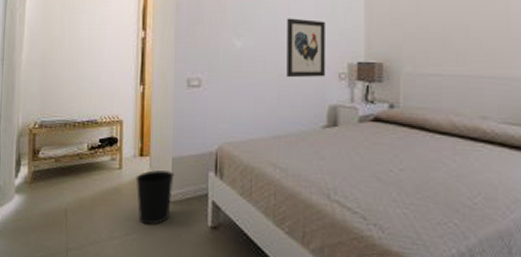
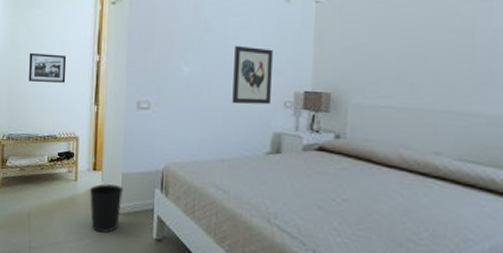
picture frame: none [65,30,108,62] -> present [29,52,67,83]

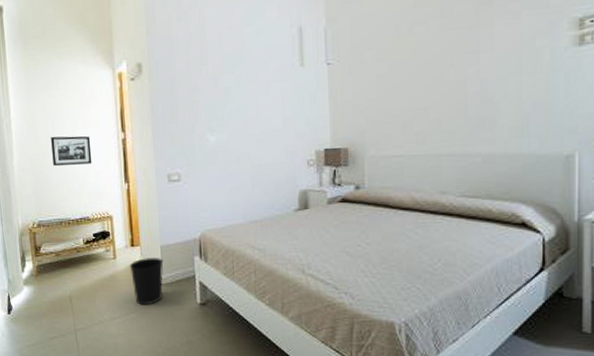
wall art: present [232,45,273,105] -> none [256,111,294,168]

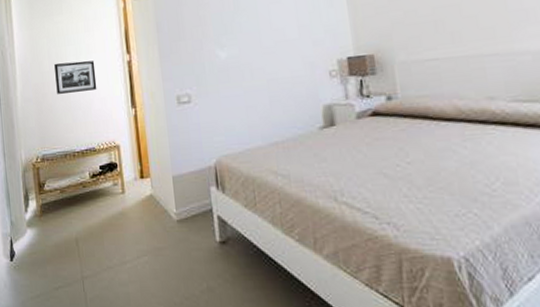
wastebasket: present [129,258,164,305] -> none [139,190,178,246]

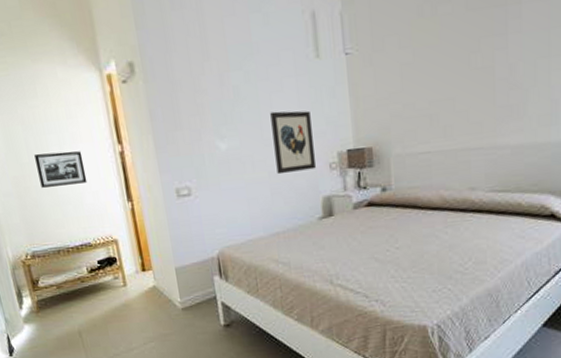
wall art: none [268,20,315,82] -> present [270,110,316,175]

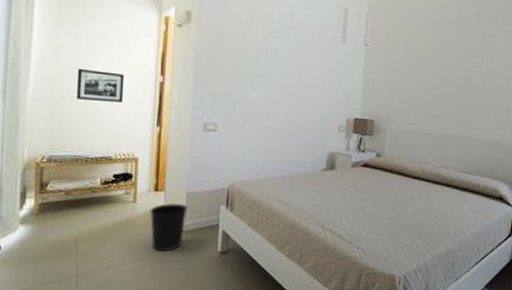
wastebasket: none [142,281,183,333] -> present [150,203,188,252]
wall art: present [270,110,316,175] -> none [294,76,330,129]

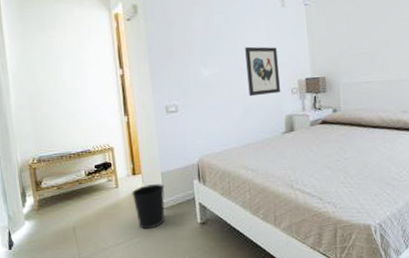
picture frame: present [77,68,125,103] -> none [49,73,92,103]
wall art: none [294,76,330,129] -> present [245,46,280,97]

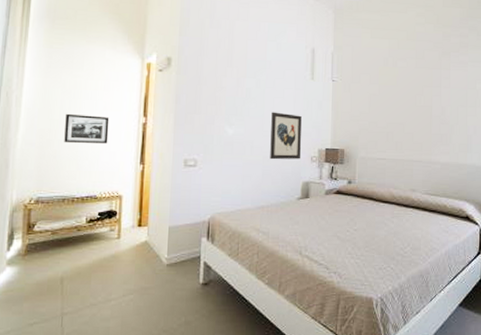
picture frame: none [49,73,92,103] -> present [64,113,110,144]
wastebasket: present [131,184,165,229] -> none [133,238,170,286]

